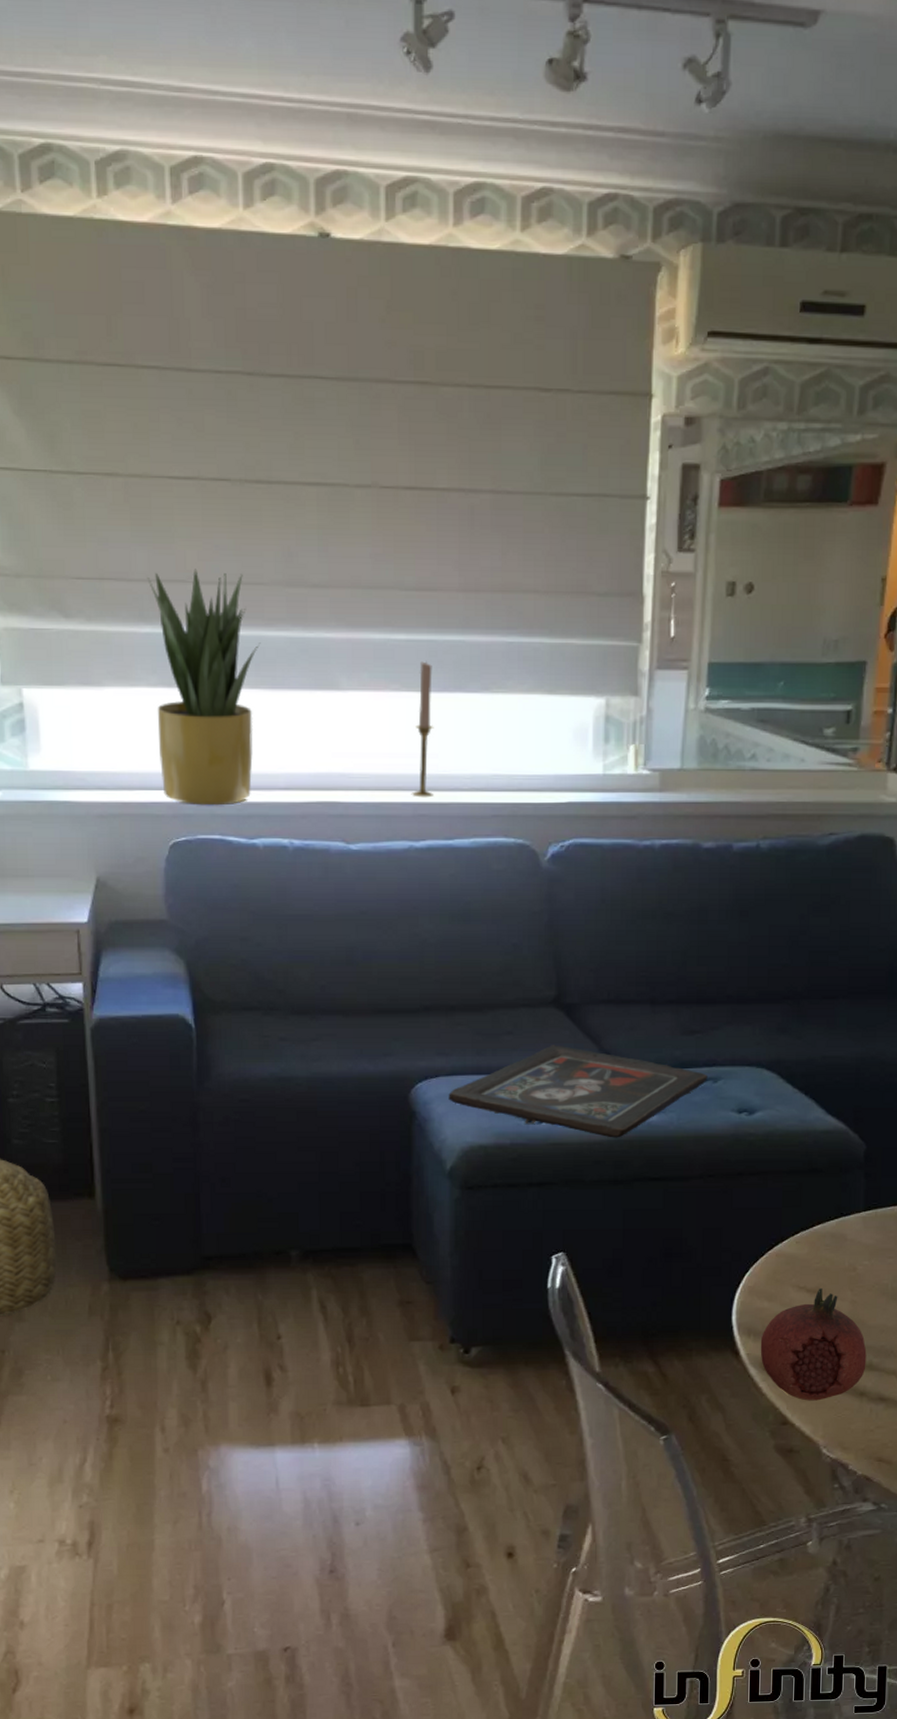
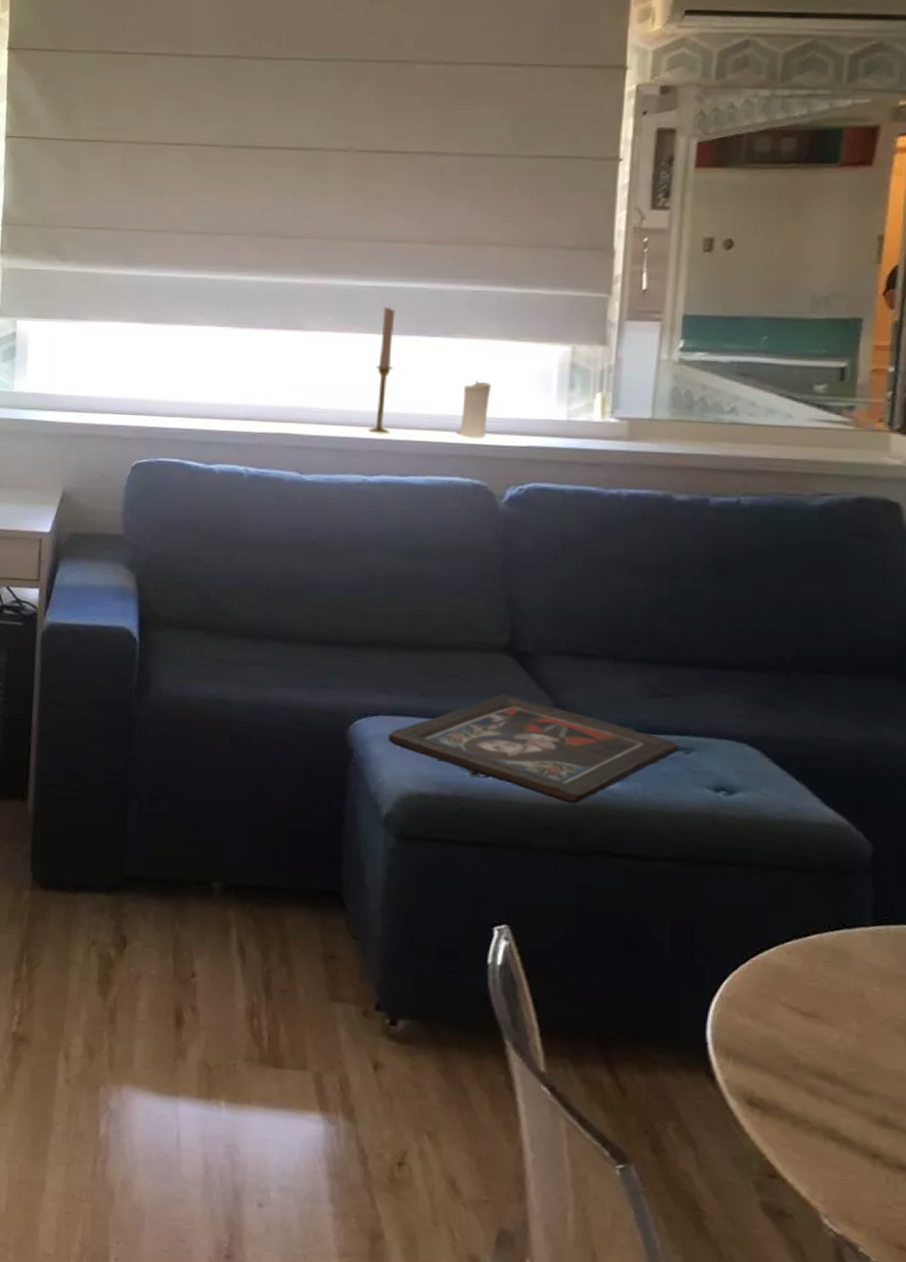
planter: present [147,568,261,804] -> none [131,220,233,431]
candle: none [498,738,531,797] -> present [455,381,492,439]
fruit: present [760,1287,867,1401] -> none [741,1011,880,1155]

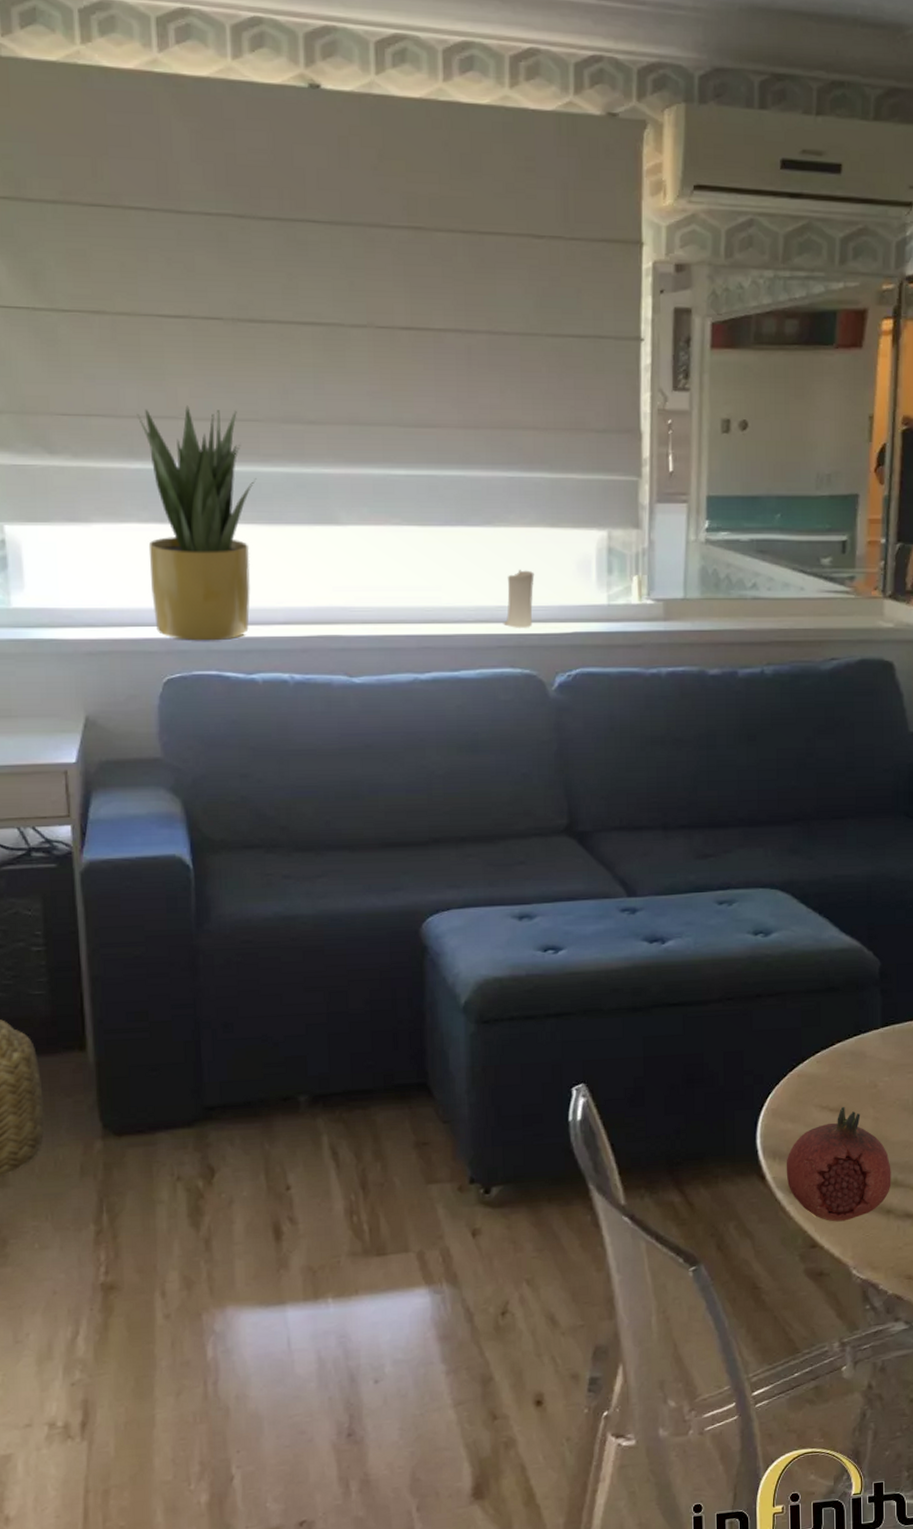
planter: none [131,220,233,431] -> present [136,405,257,640]
candlestick: present [367,306,395,435] -> none [414,496,437,630]
religious icon: present [388,694,679,804] -> none [461,873,722,965]
fruit: none [741,1011,880,1155] -> present [786,1106,891,1222]

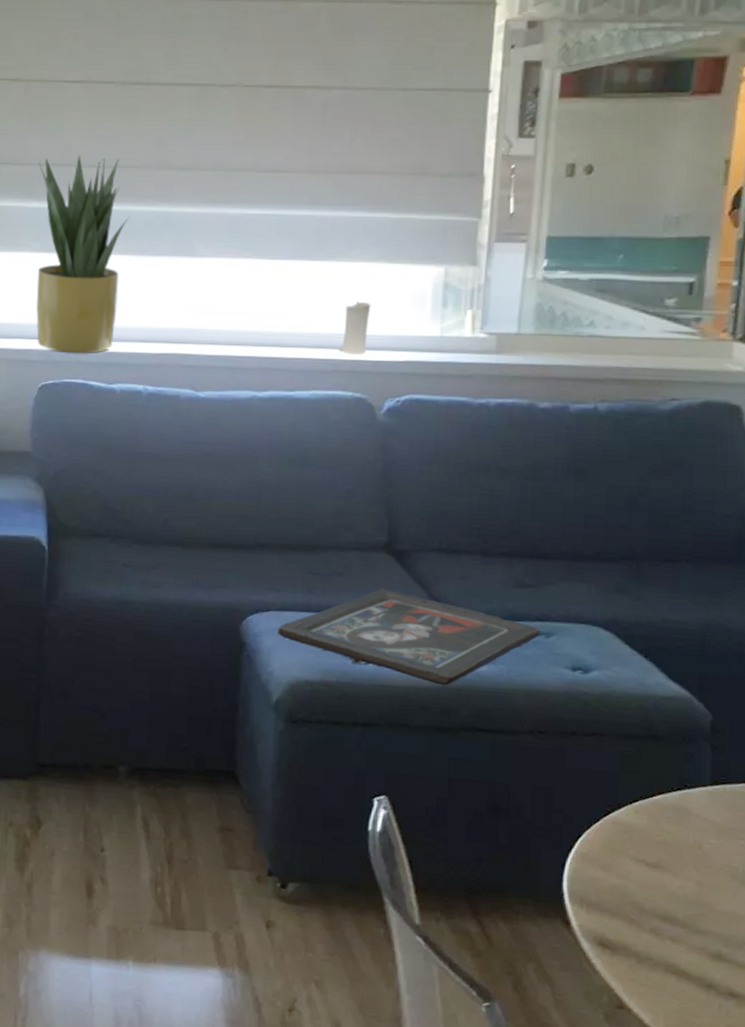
religious icon: none [461,873,722,965] -> present [278,588,540,686]
fruit: present [786,1106,891,1222] -> none [593,862,715,987]

